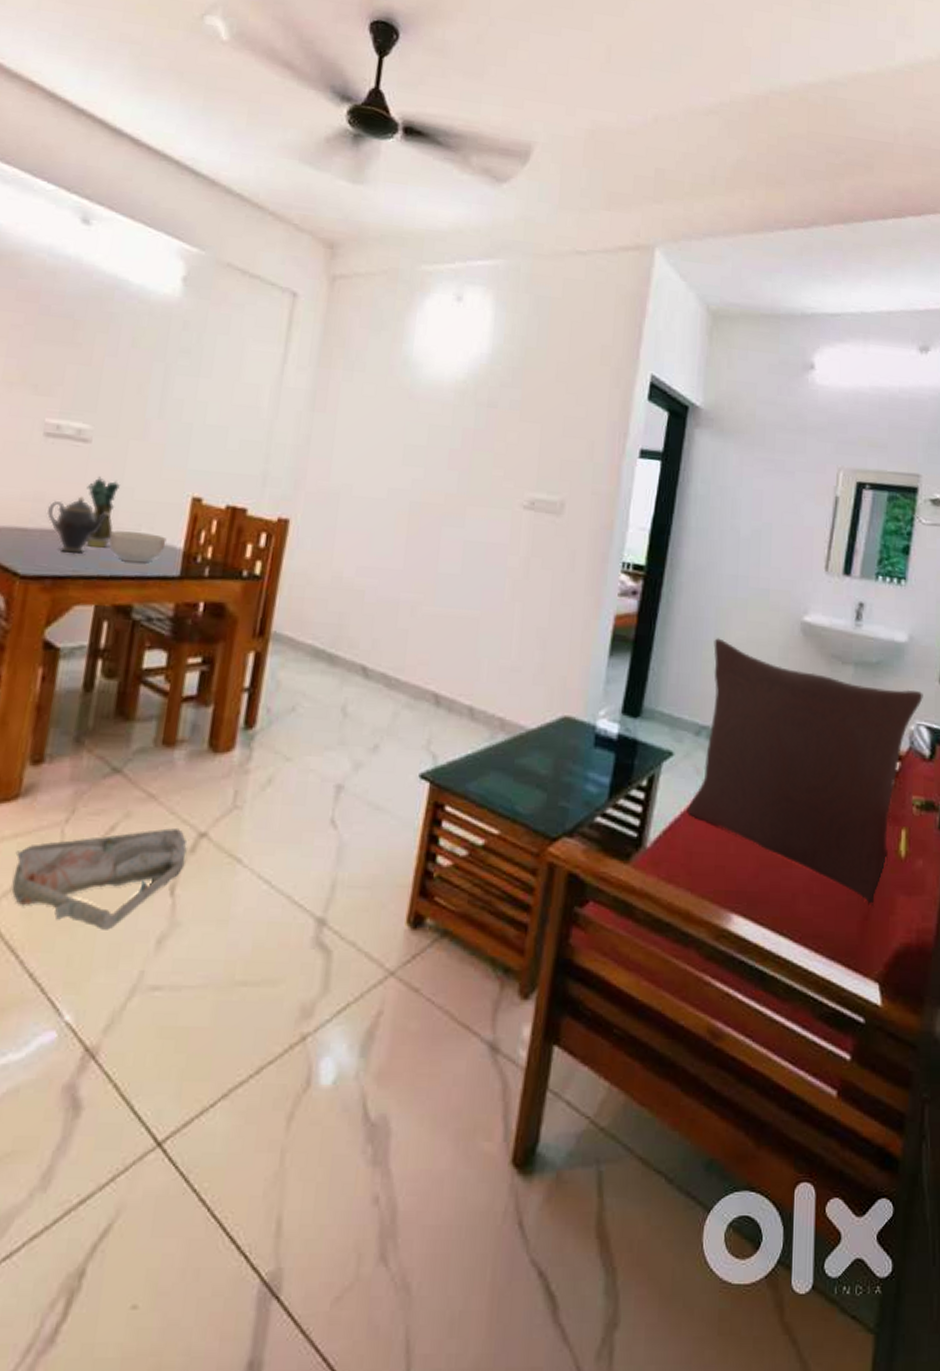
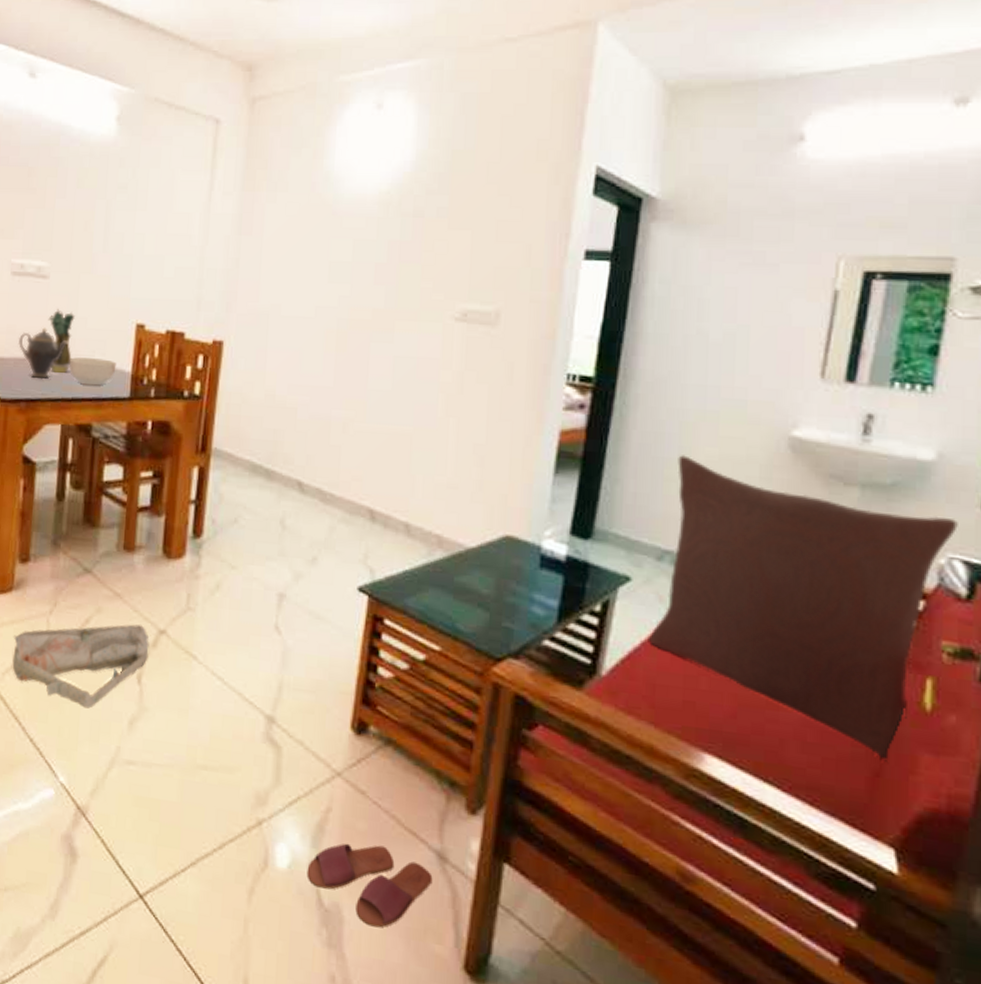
slippers: none [353,1045,484,1134] -> present [307,843,433,928]

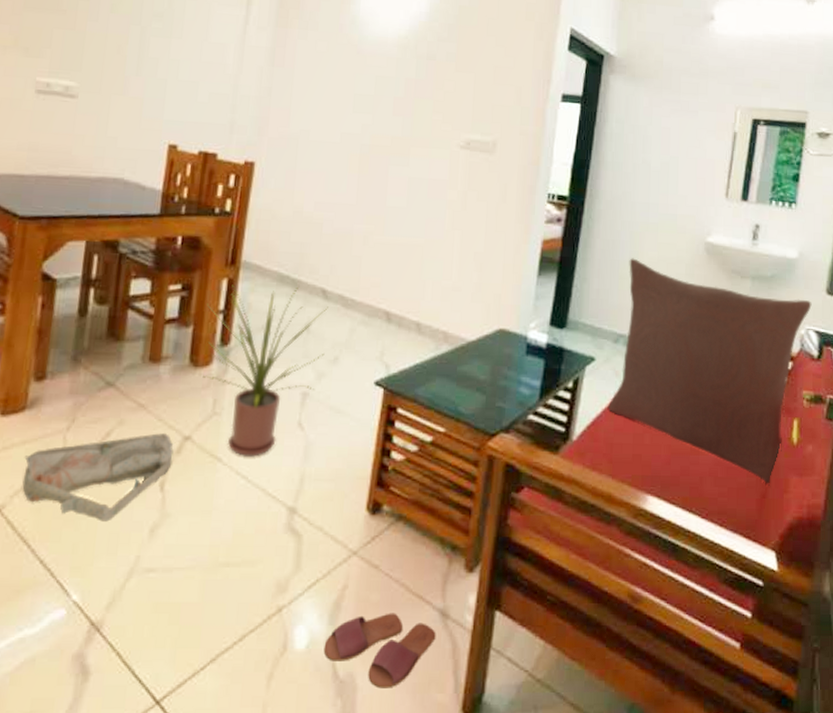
teapot: present [19,327,69,380] -> none [41,145,97,197]
vase: present [48,309,75,373] -> none [75,128,104,191]
bowl: present [69,357,117,386] -> none [96,175,147,203]
house plant: none [176,473,305,658] -> present [203,285,328,457]

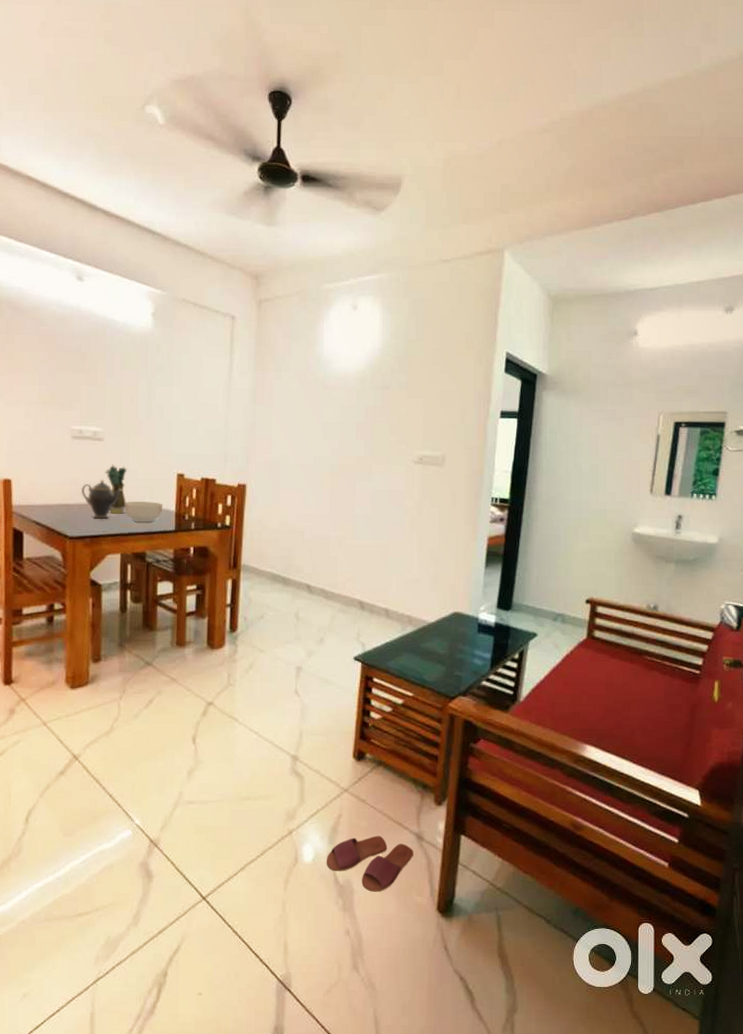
bag: present [22,433,174,522] -> none [91,700,201,767]
teapot: none [41,145,97,197] -> present [81,479,123,520]
vase: none [75,128,104,191] -> present [105,464,127,514]
bowl: none [96,175,147,203] -> present [124,501,163,523]
house plant: present [203,285,328,457] -> none [217,582,313,717]
pillow: present [608,258,812,486] -> none [550,549,731,736]

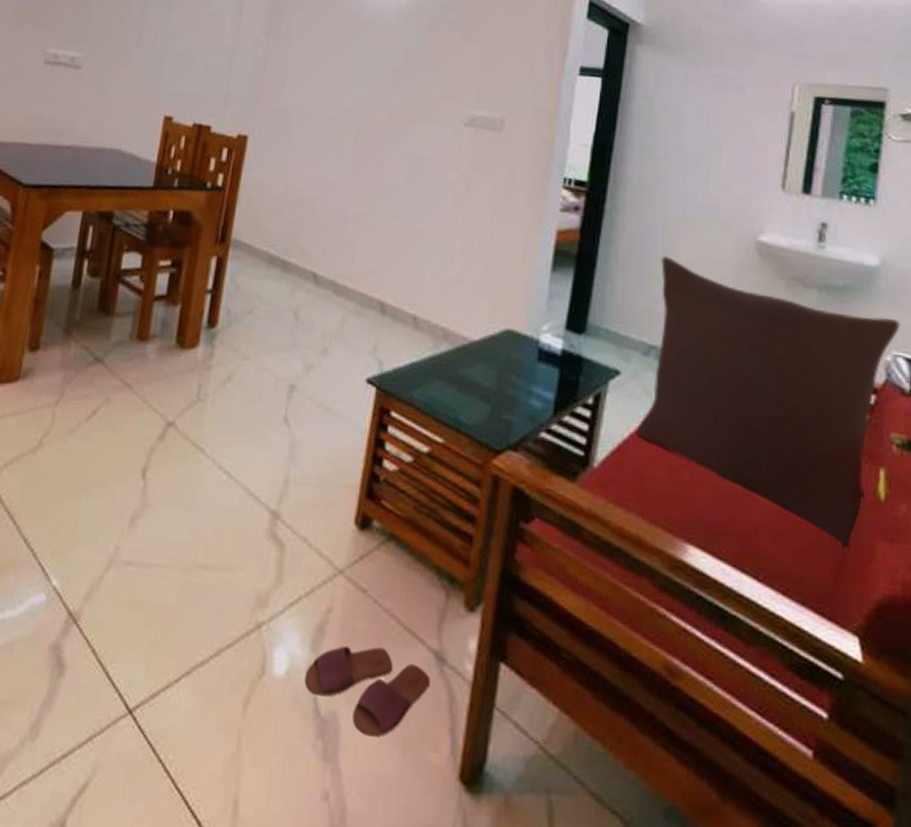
teapot: present [81,479,123,520] -> none [46,115,97,166]
vase: present [105,464,127,514] -> none [76,99,105,161]
bowl: present [124,501,163,523] -> none [95,146,143,175]
pillow: none [550,549,731,736] -> present [637,256,900,550]

